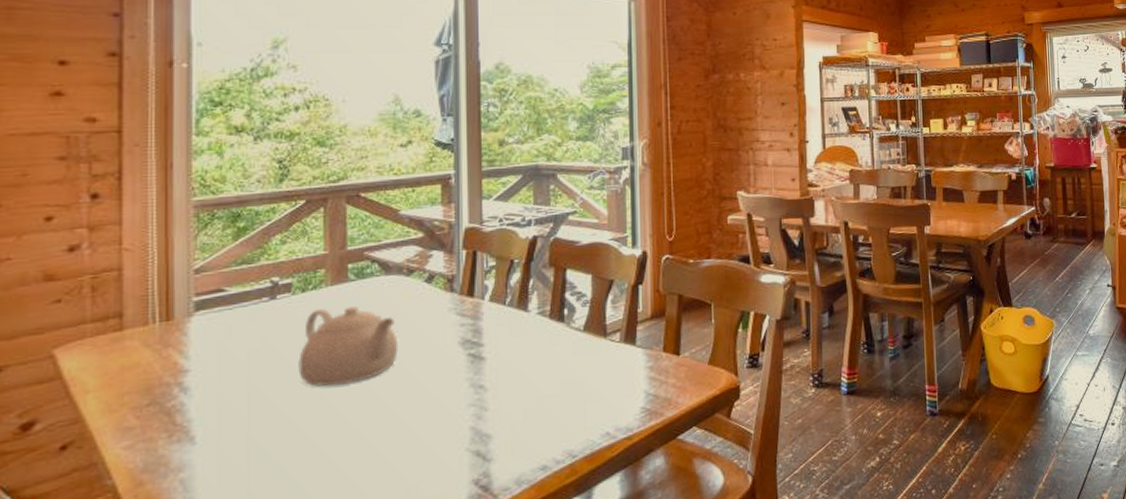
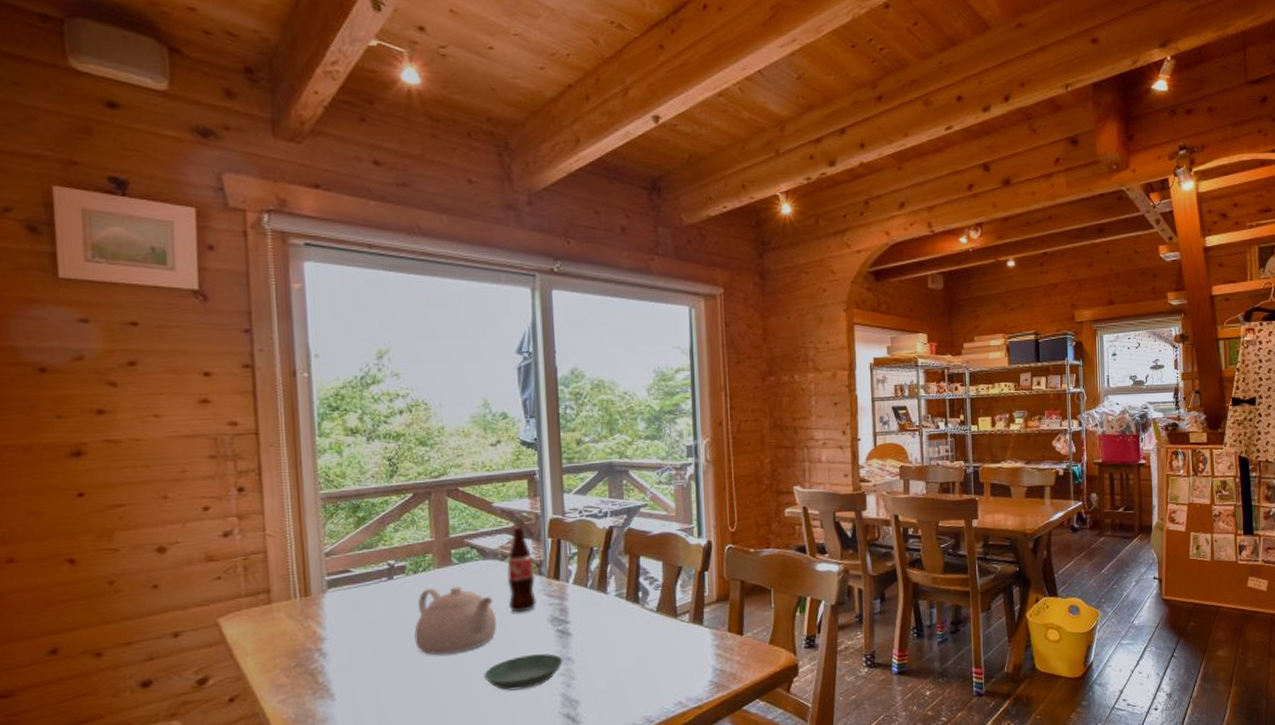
saucer: none [380,381,474,426] -> present [484,653,563,691]
bottle: none [412,237,446,335] -> present [507,527,536,613]

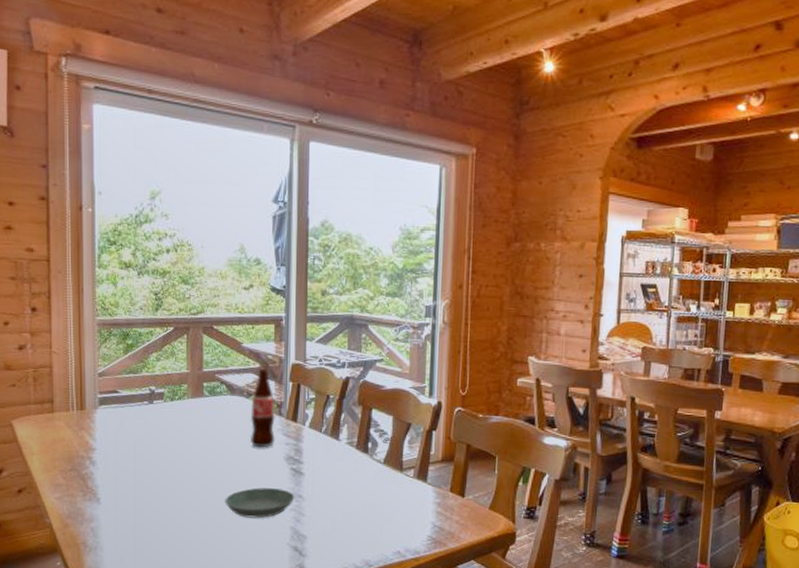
teapot: present [414,586,497,655] -> none [168,416,239,477]

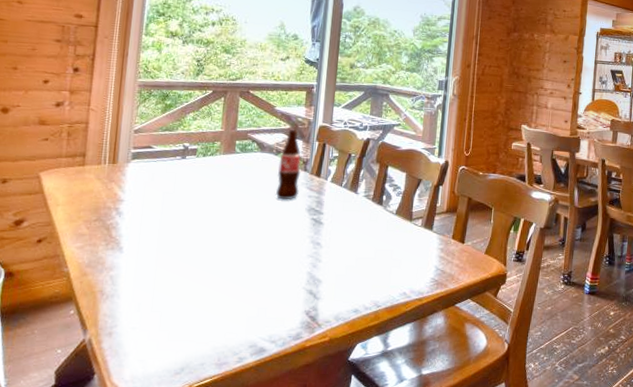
saucer: present [225,487,295,519] -> none [247,236,313,265]

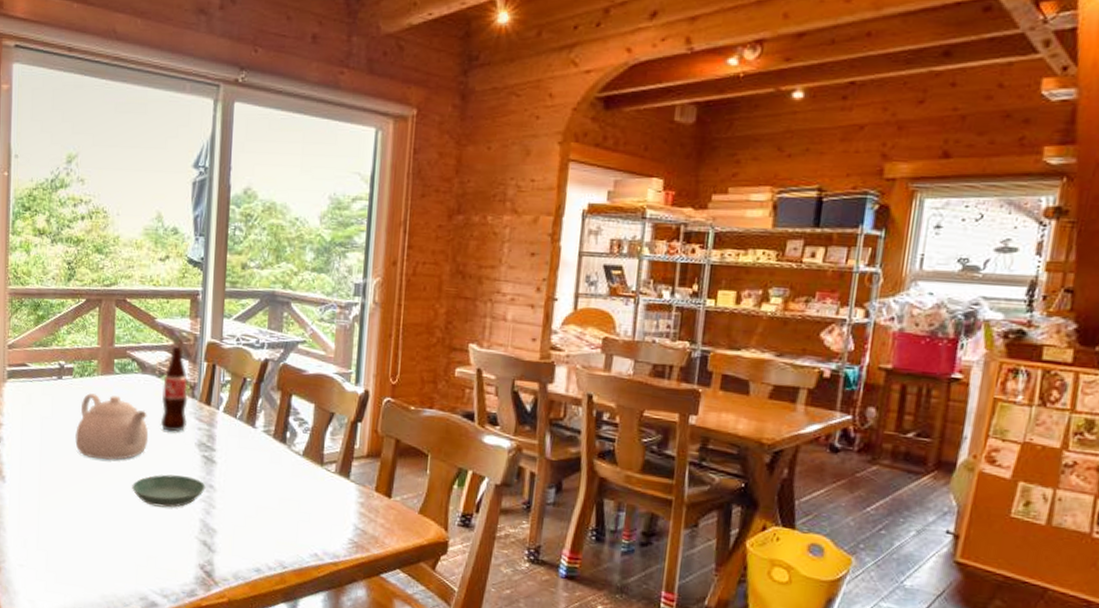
teapot: none [195,170,265,227] -> present [75,393,149,460]
saucer: none [247,236,313,265] -> present [132,474,206,508]

